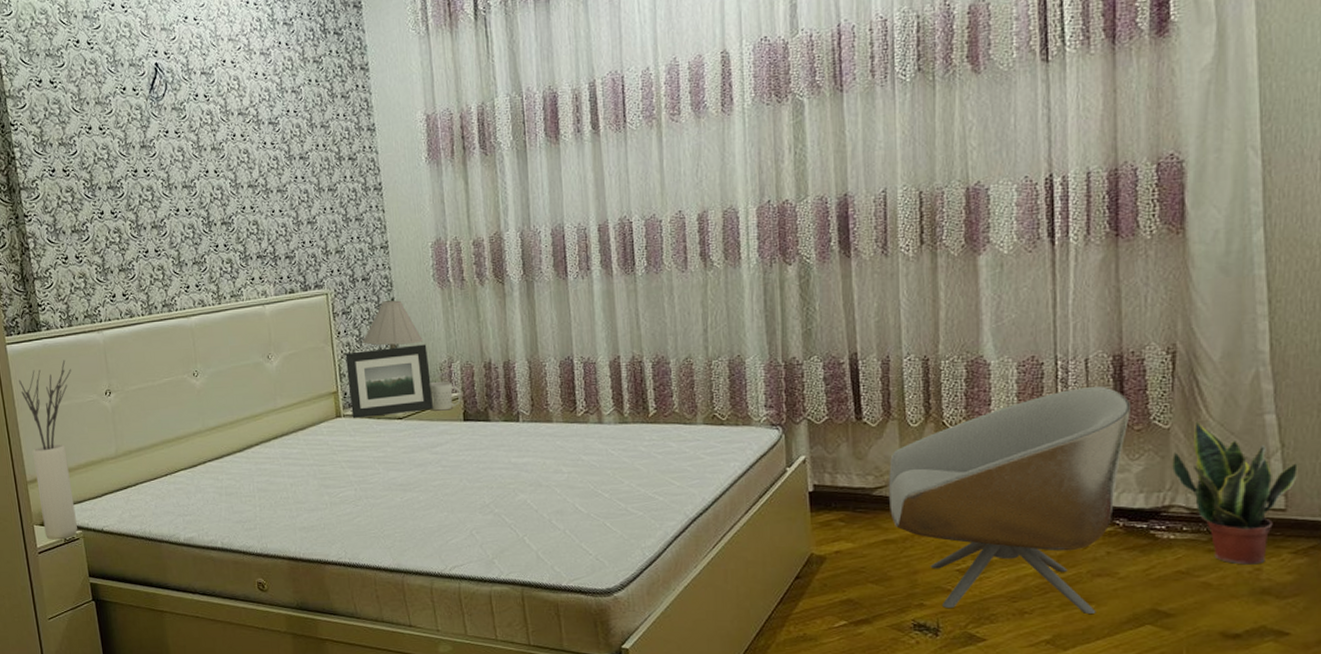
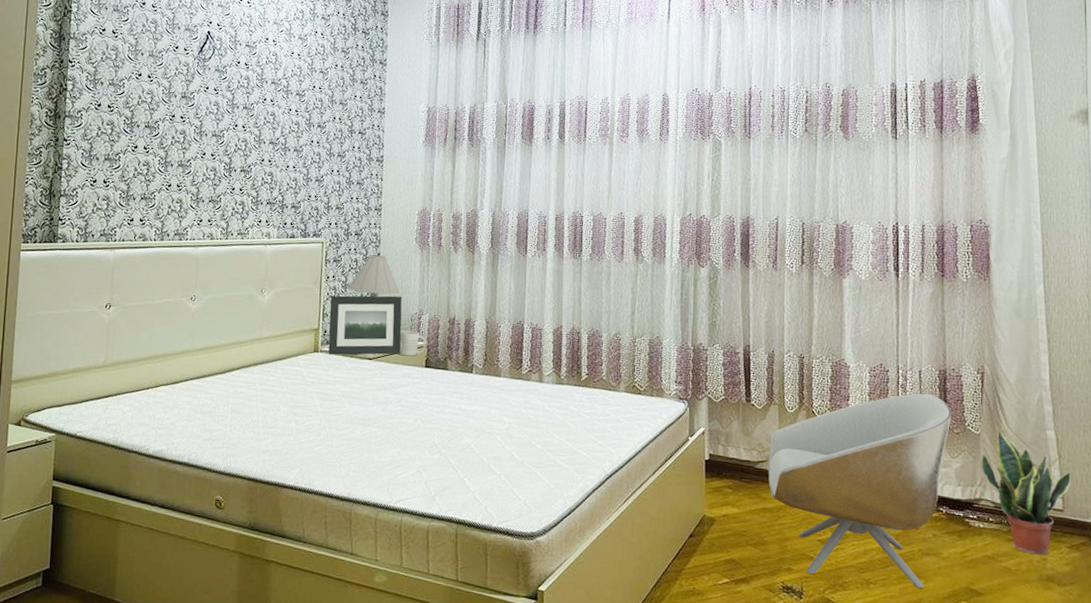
vase: present [18,359,78,540] -> none [18,271,78,441]

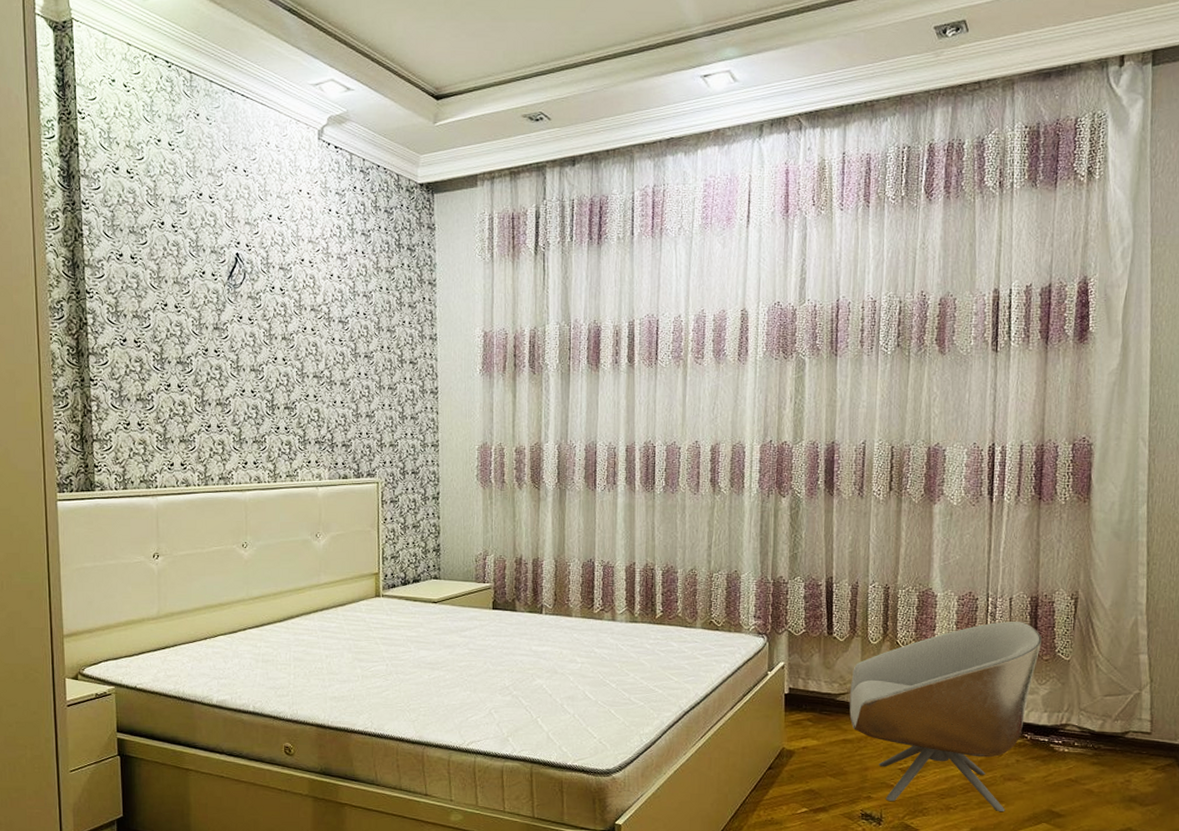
picture frame: present [328,295,402,355] -> none [389,536,467,600]
table lamp: present [347,255,400,297] -> none [406,494,463,538]
mug: present [399,329,426,356] -> none [465,571,492,598]
potted plant: present [982,430,1071,555] -> none [1070,656,1161,777]

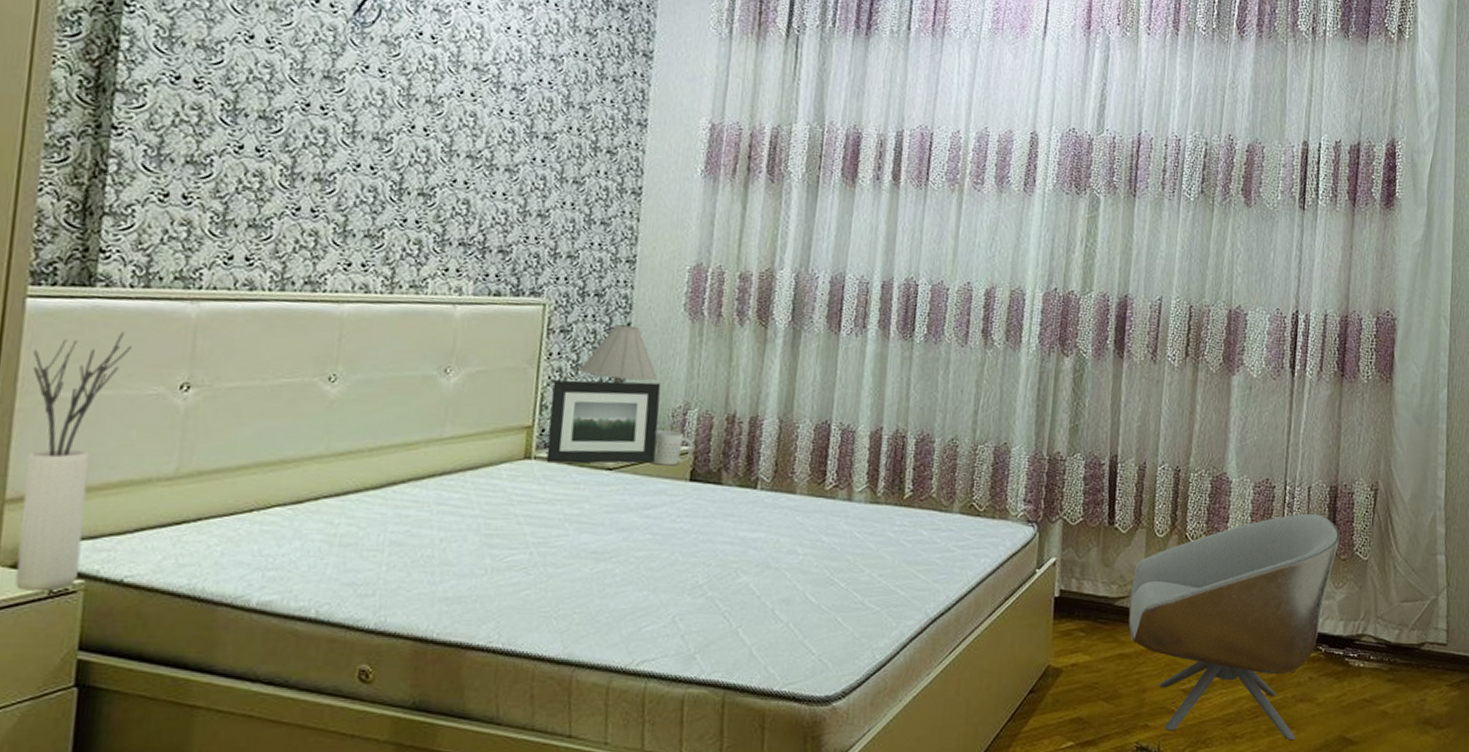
vase: none [66,520,121,694] -> present [15,331,131,591]
picture frame: none [389,536,467,600] -> present [546,380,661,464]
table lamp: none [406,494,463,538] -> present [578,324,659,384]
mug: none [465,571,492,598] -> present [652,429,693,466]

